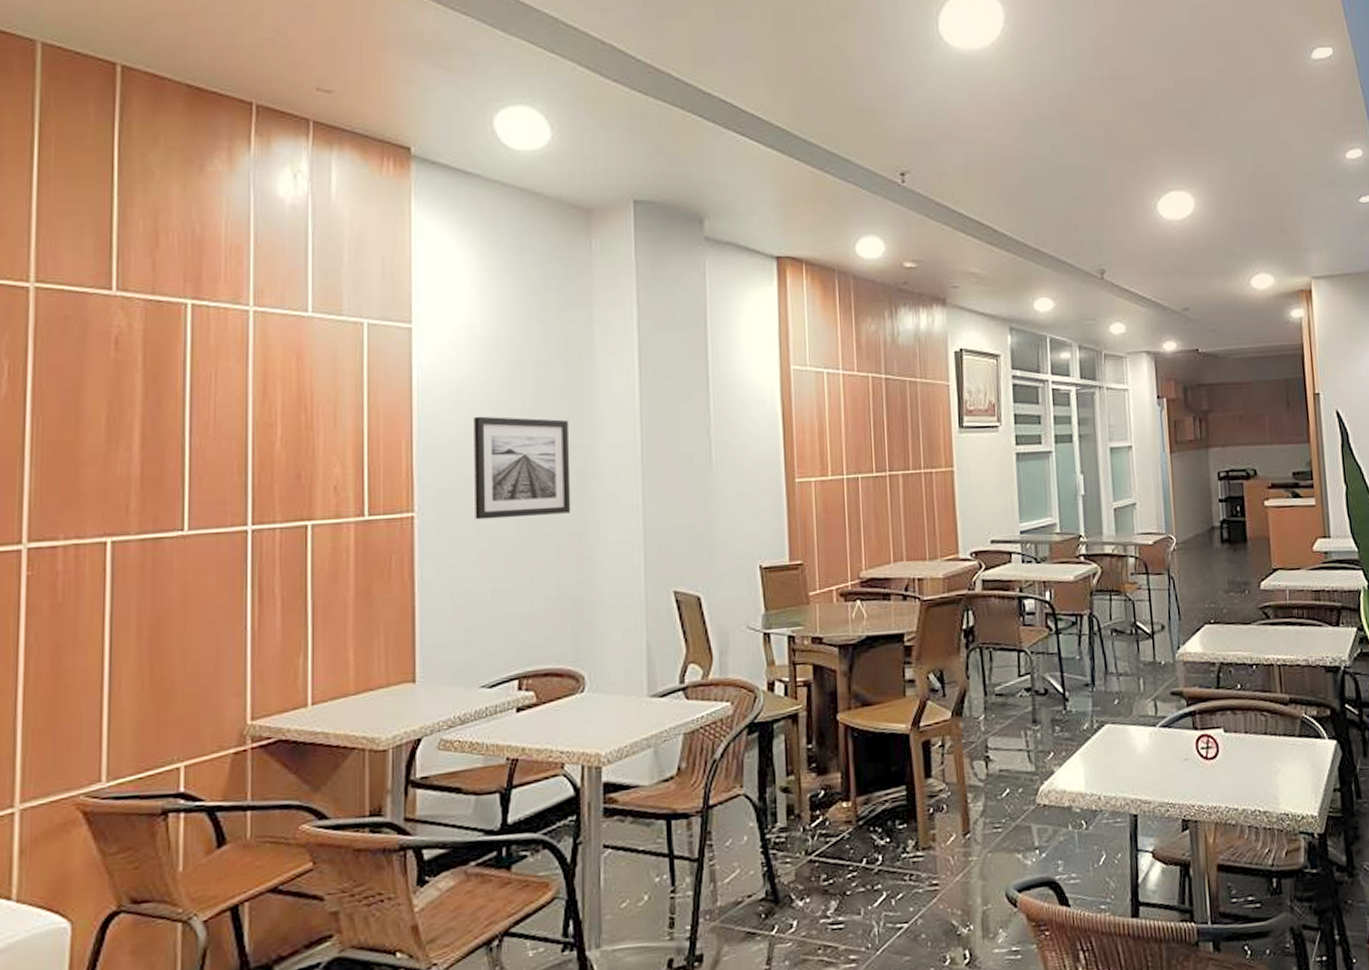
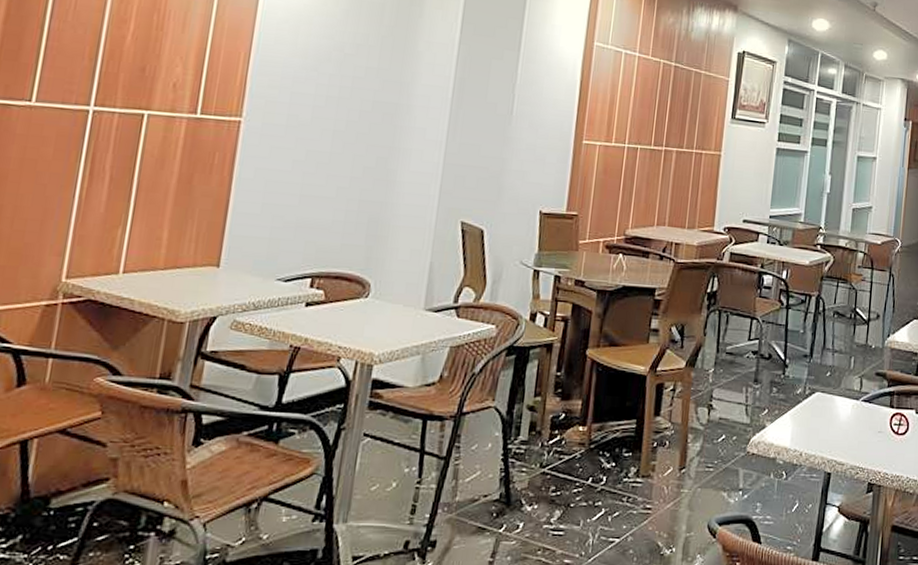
wall art: present [474,416,571,520] -> none [295,42,392,140]

